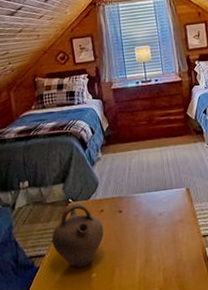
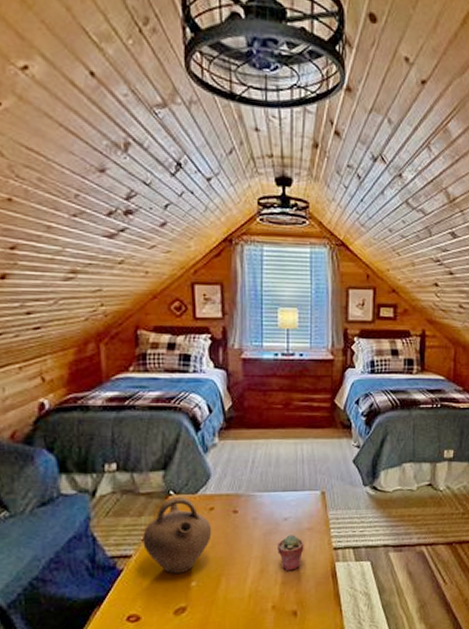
potted succulent: none [156,227,179,259] -> present [278,535,304,571]

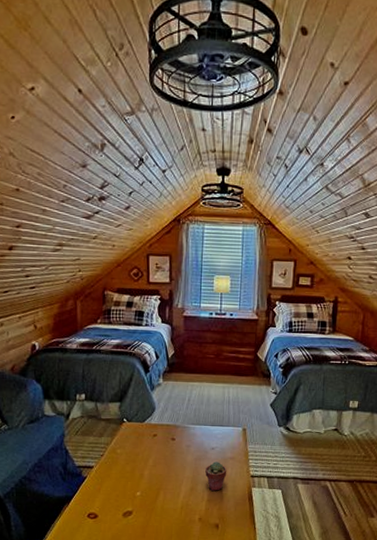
jug: present [143,496,212,574] -> none [102,423,154,484]

